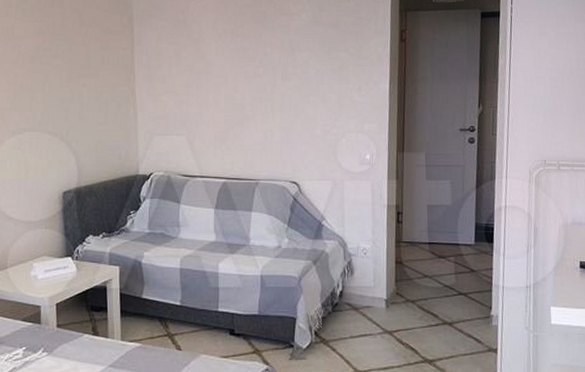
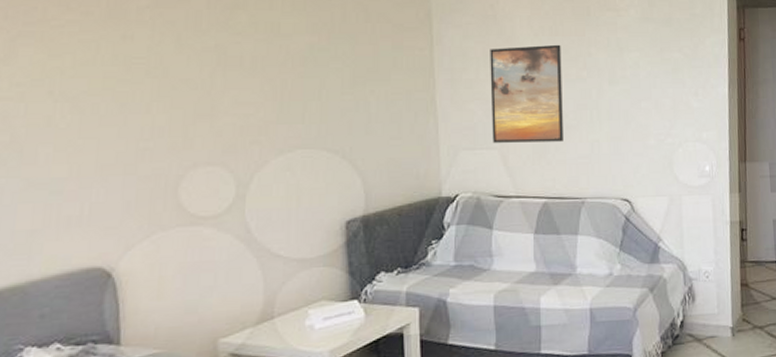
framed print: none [180,45,241,130] -> present [490,44,563,143]

